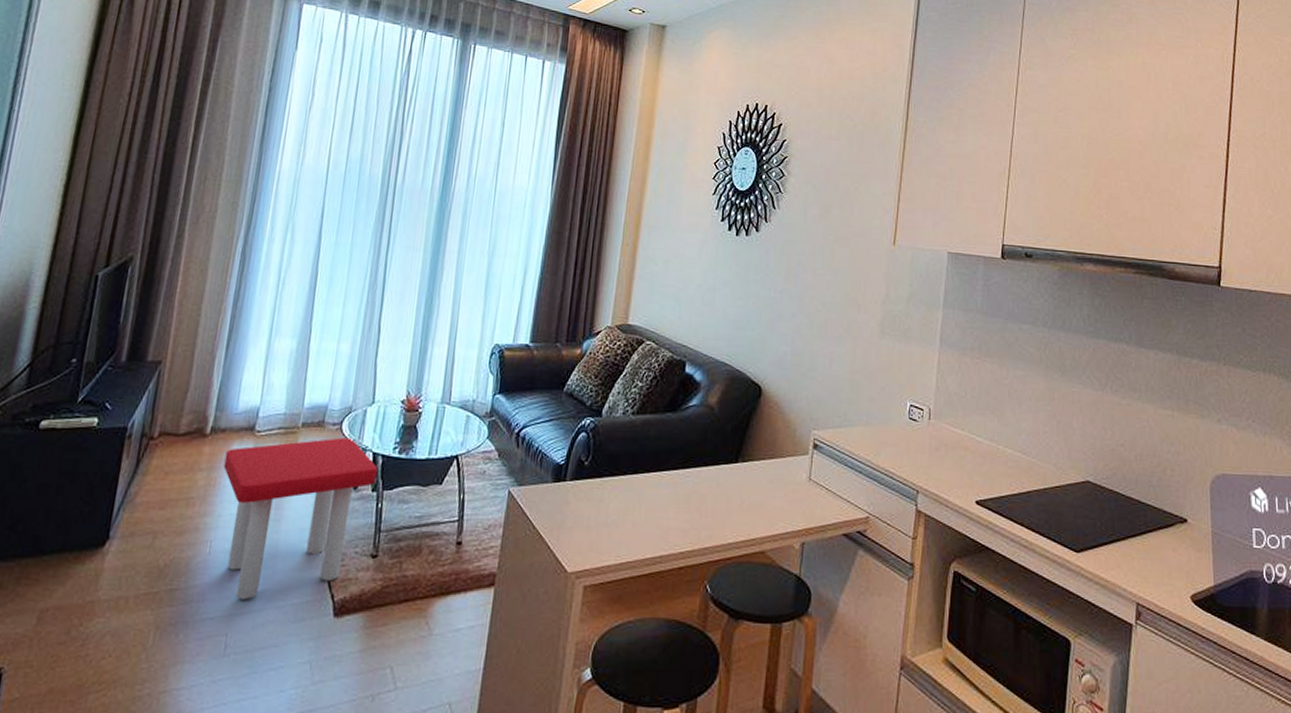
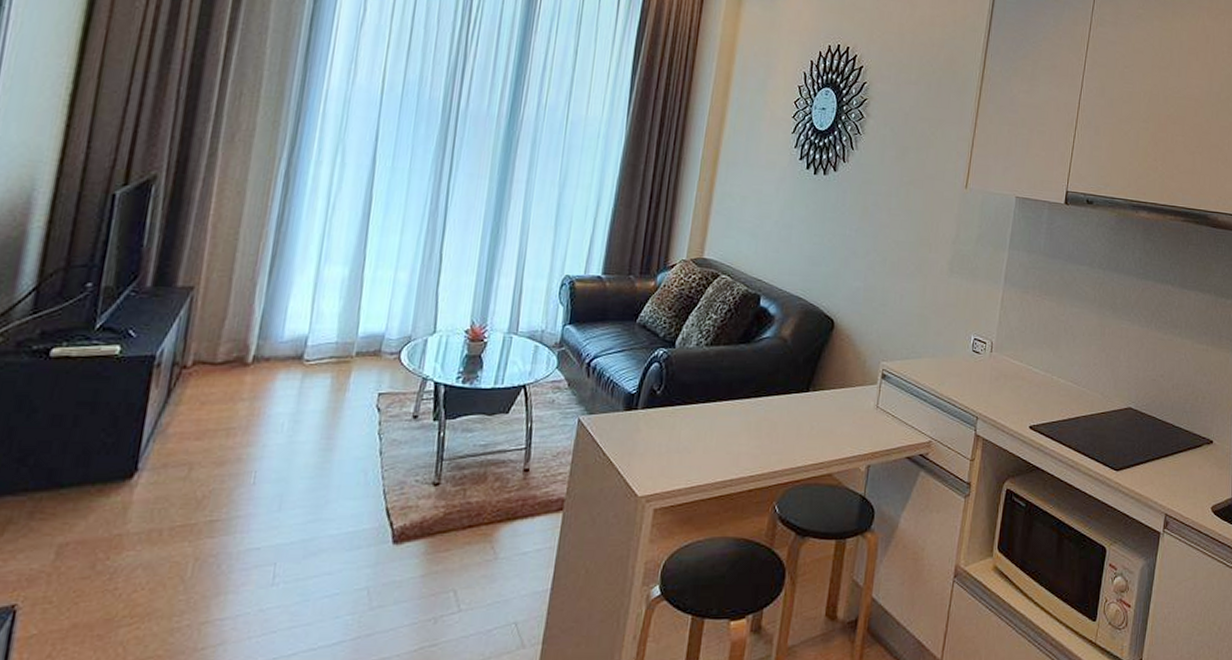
stool: present [223,437,378,600] -> none [268,367,440,530]

